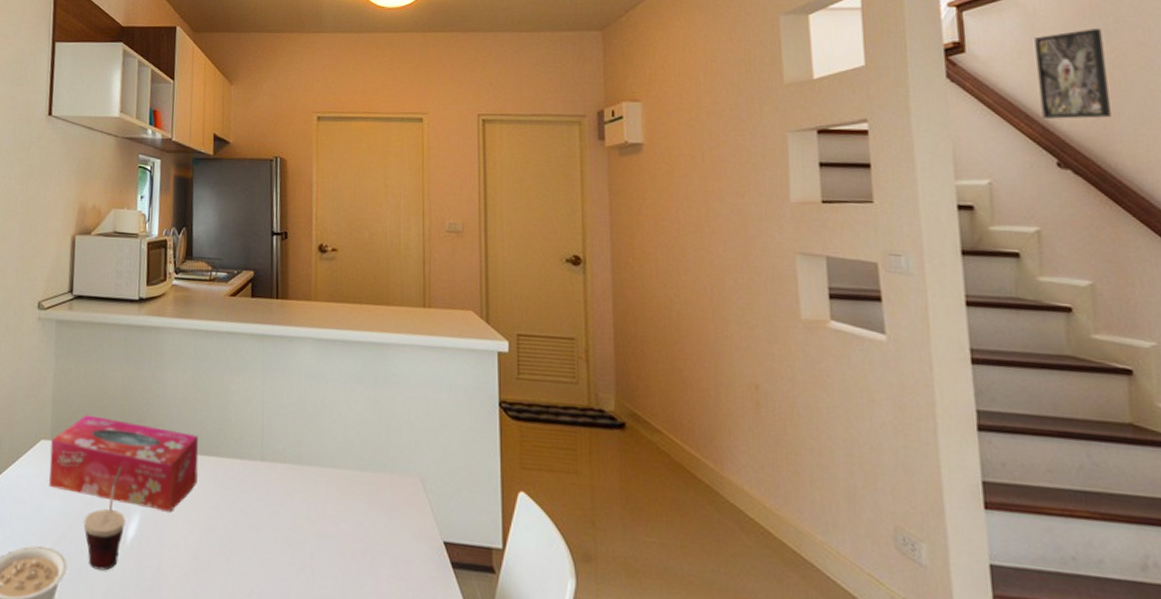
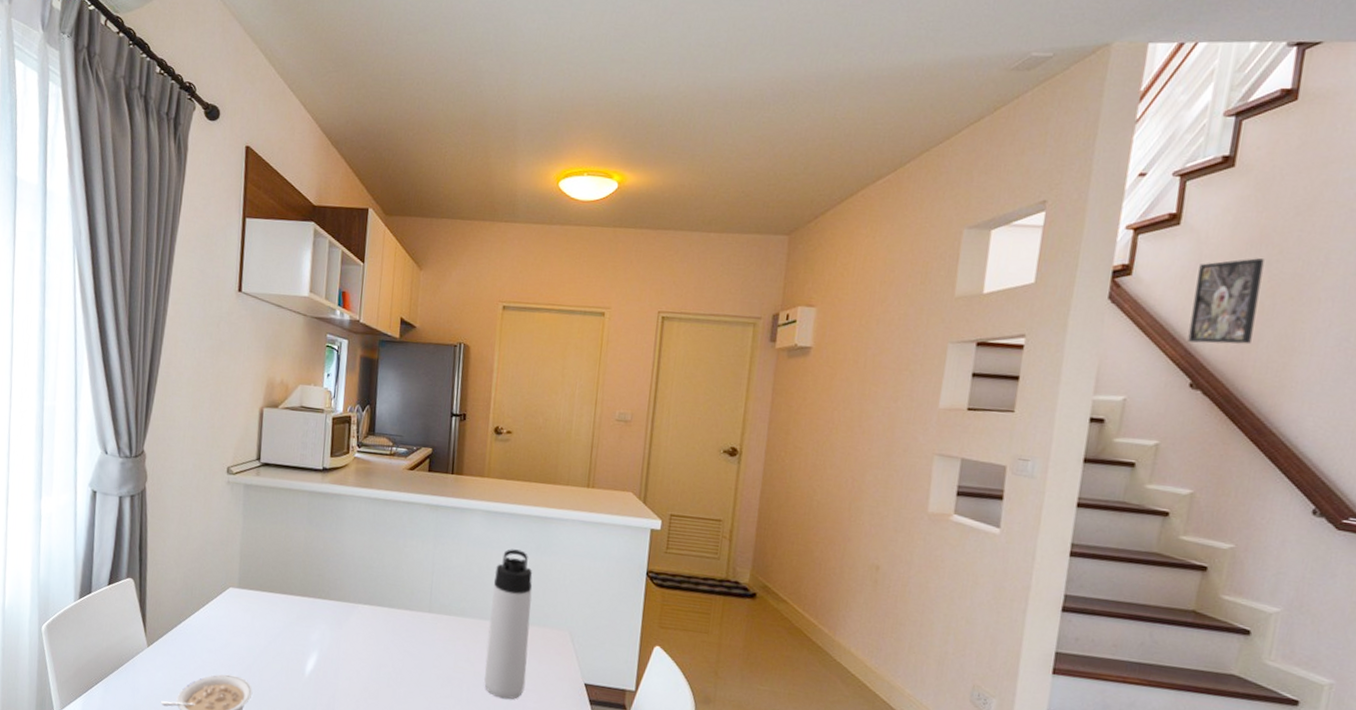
tissue box: present [49,414,199,512] -> none [236,567,373,652]
cup: present [84,466,125,571] -> none [267,612,305,696]
thermos bottle: none [328,381,376,565] -> present [484,549,533,700]

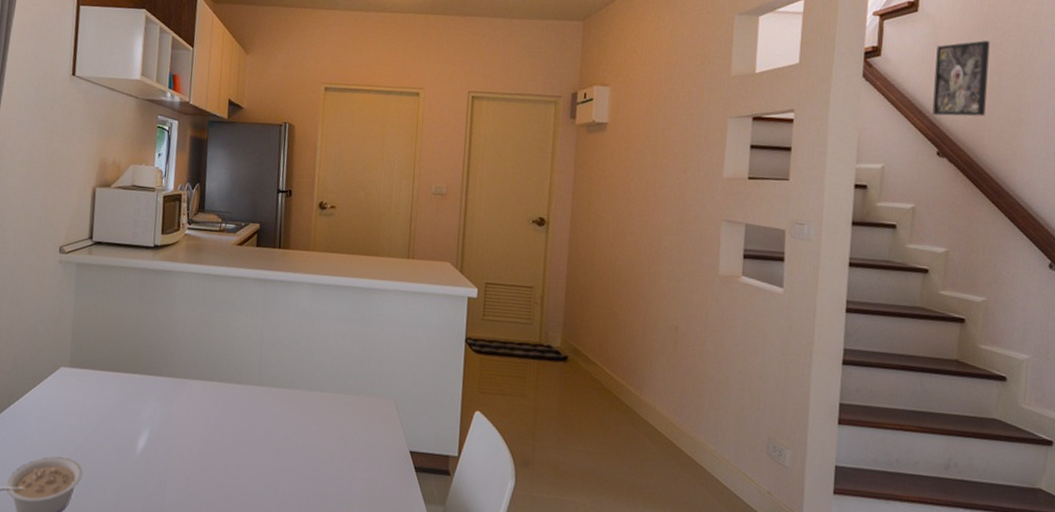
thermos bottle: present [484,549,533,700] -> none [313,320,358,470]

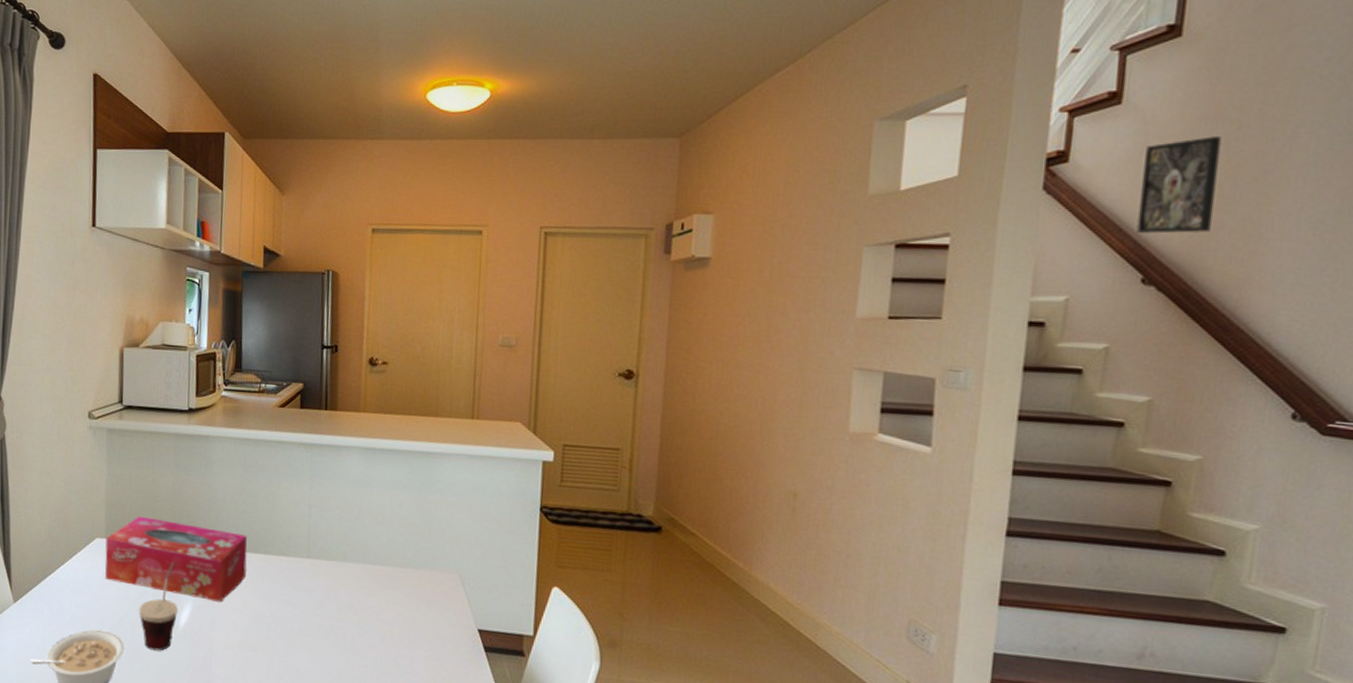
tissue box: none [67,345,204,428] -> present [105,515,247,602]
cup: none [98,389,136,476] -> present [139,561,178,651]

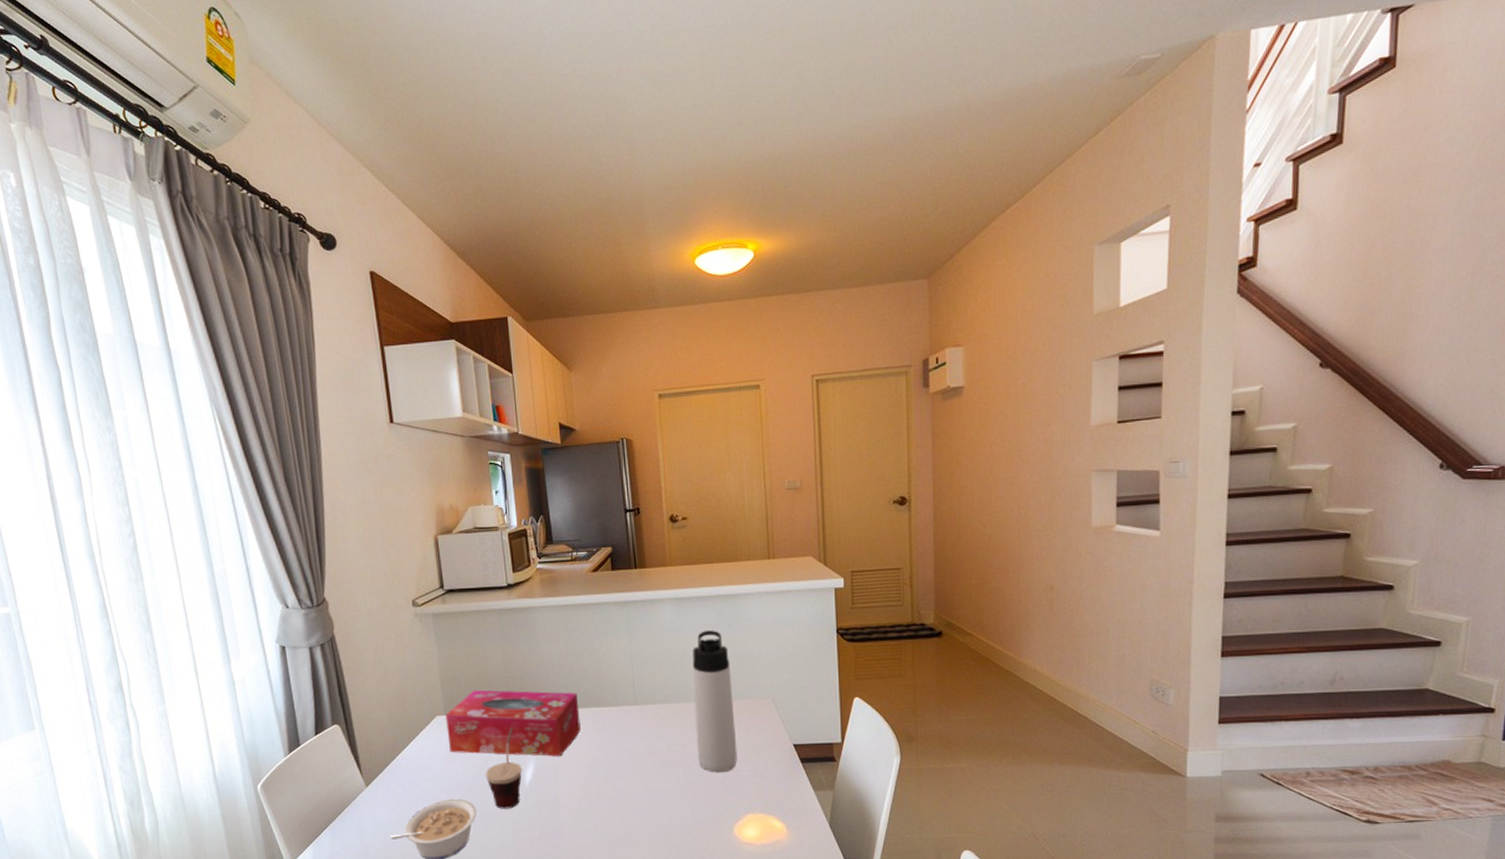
thermos bottle: none [369,487,417,649] -> present [692,630,738,773]
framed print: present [1137,136,1222,234] -> none [1314,231,1378,323]

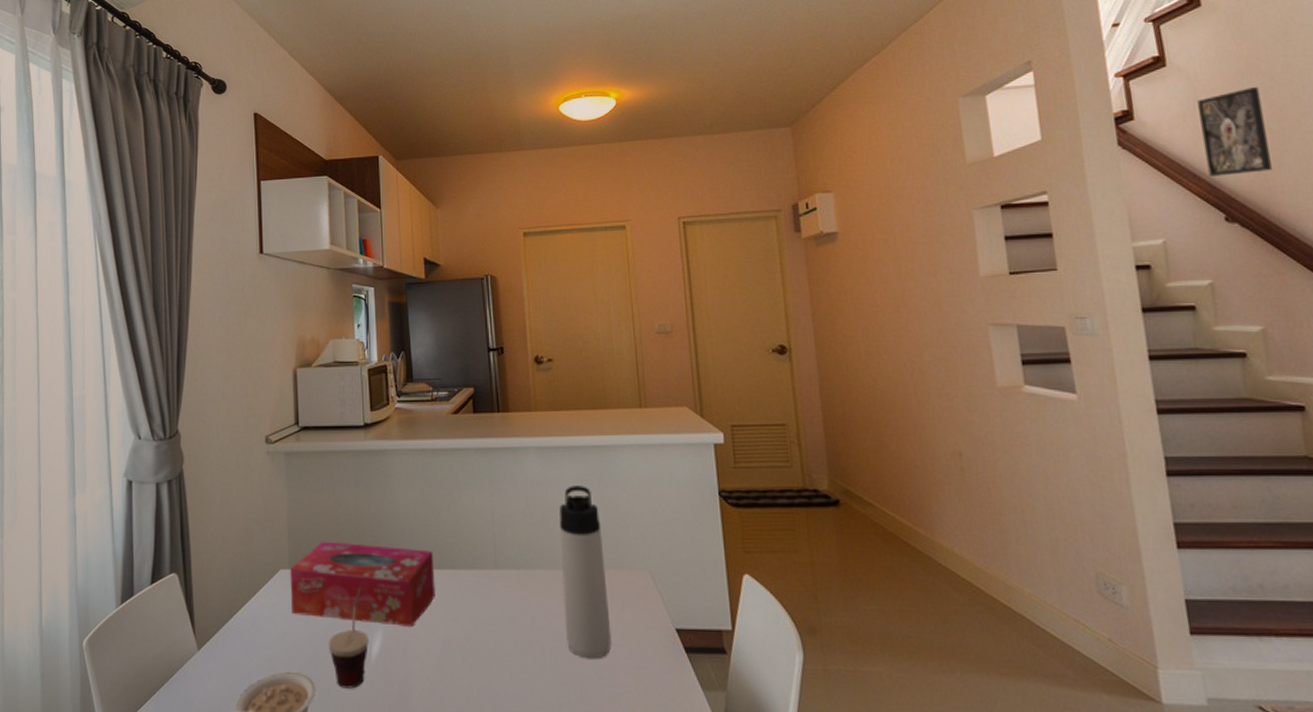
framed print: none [1314,231,1378,323] -> present [1197,87,1272,176]

